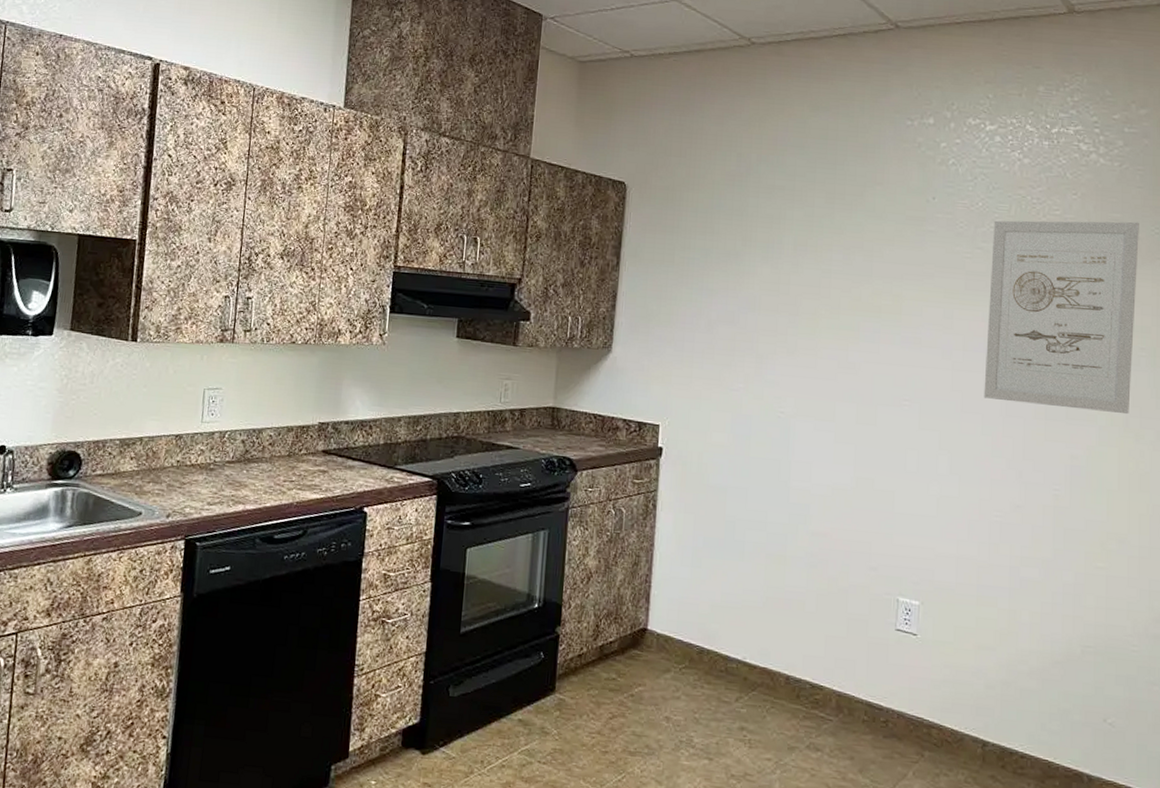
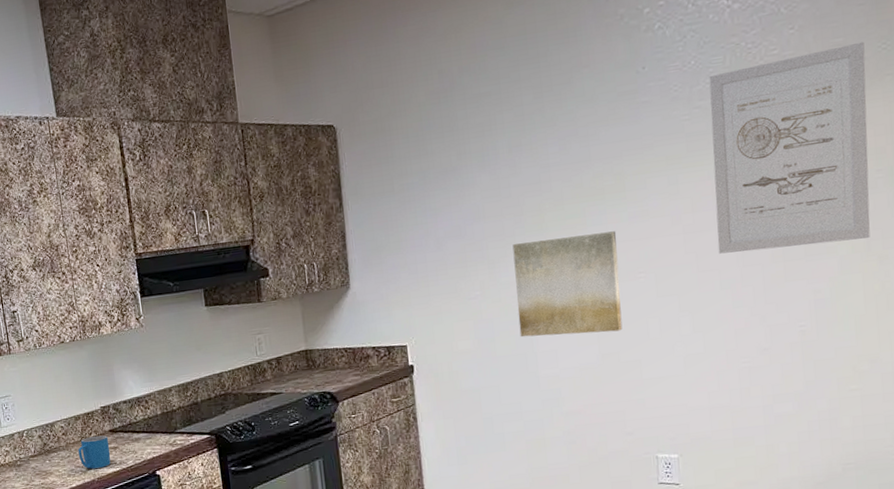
mug: none [281,453,319,492] -> present [78,435,111,469]
wall art: none [777,343,887,456] -> present [512,231,623,338]

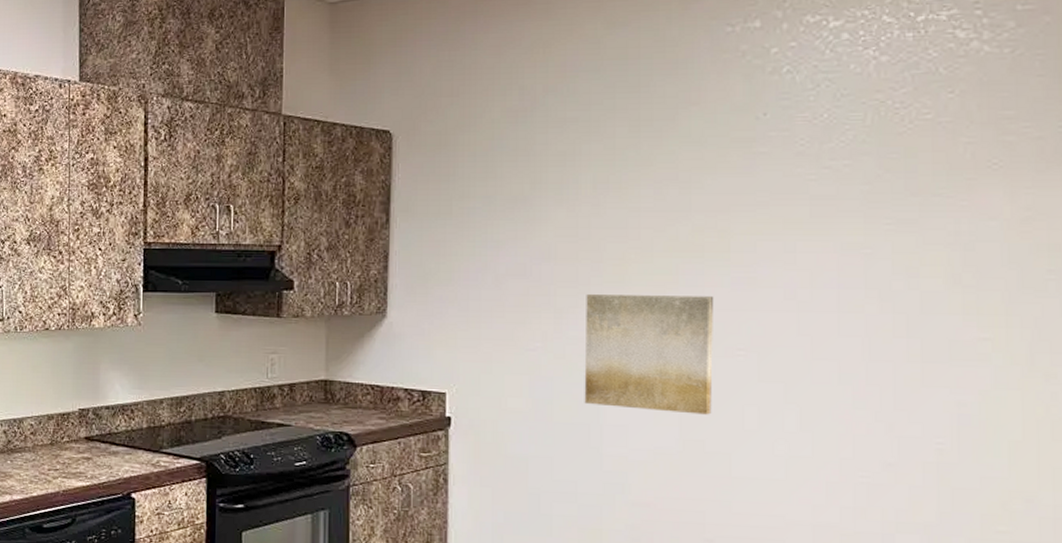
mug: present [78,435,111,469] -> none [45,441,83,480]
wall art: present [709,41,870,254] -> none [839,118,1042,351]

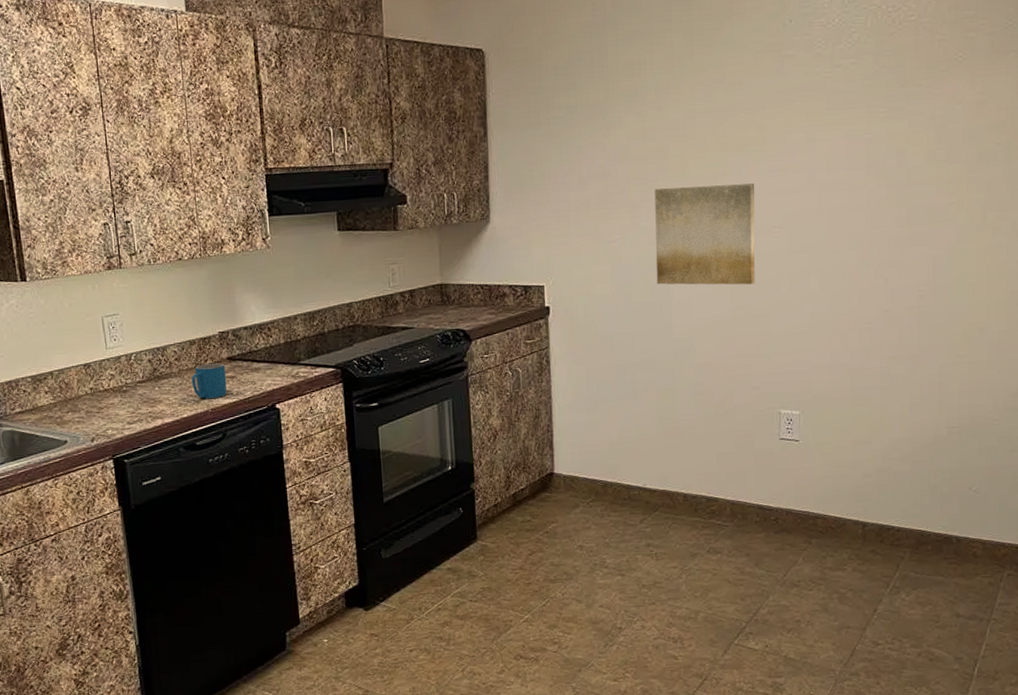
mug: none [45,441,83,480] -> present [191,362,227,399]

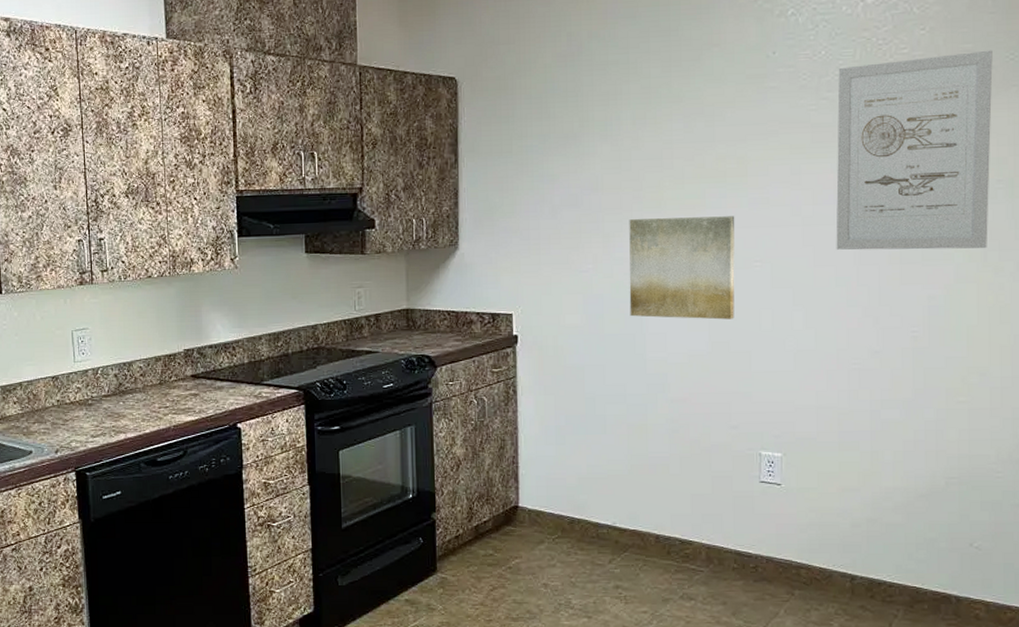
mug: present [191,362,227,399] -> none [155,380,190,416]
wall art: none [849,16,993,214] -> present [836,50,993,250]

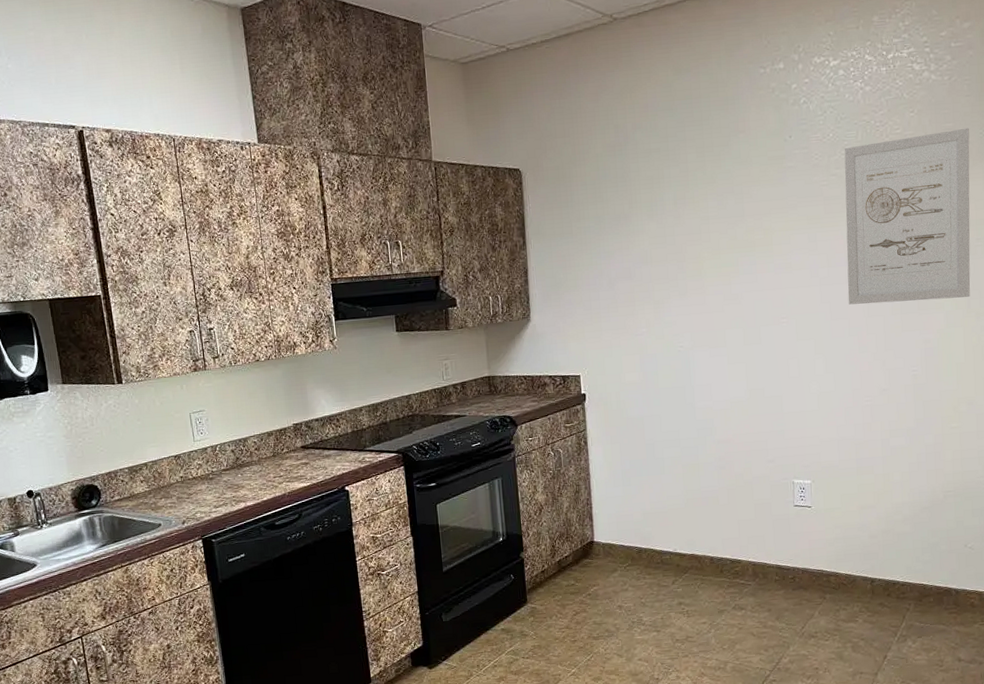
wall art: present [629,216,735,320] -> none [675,280,767,372]

